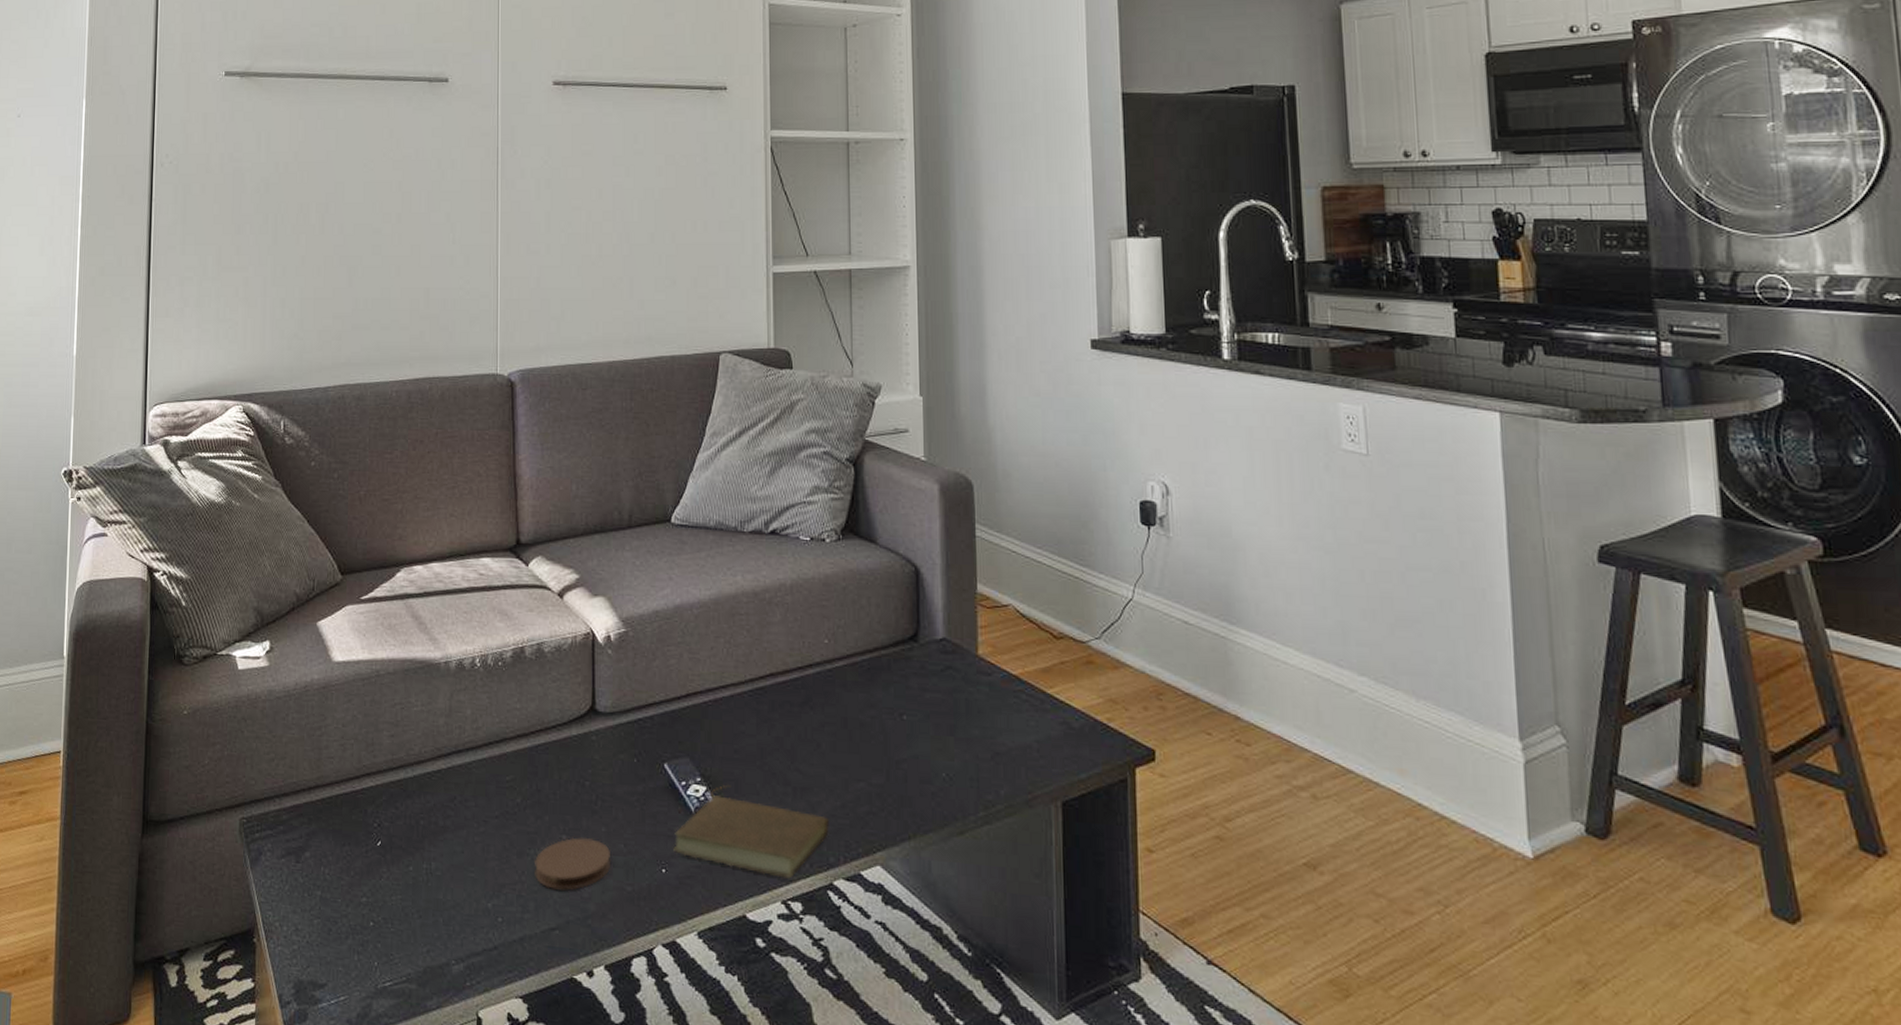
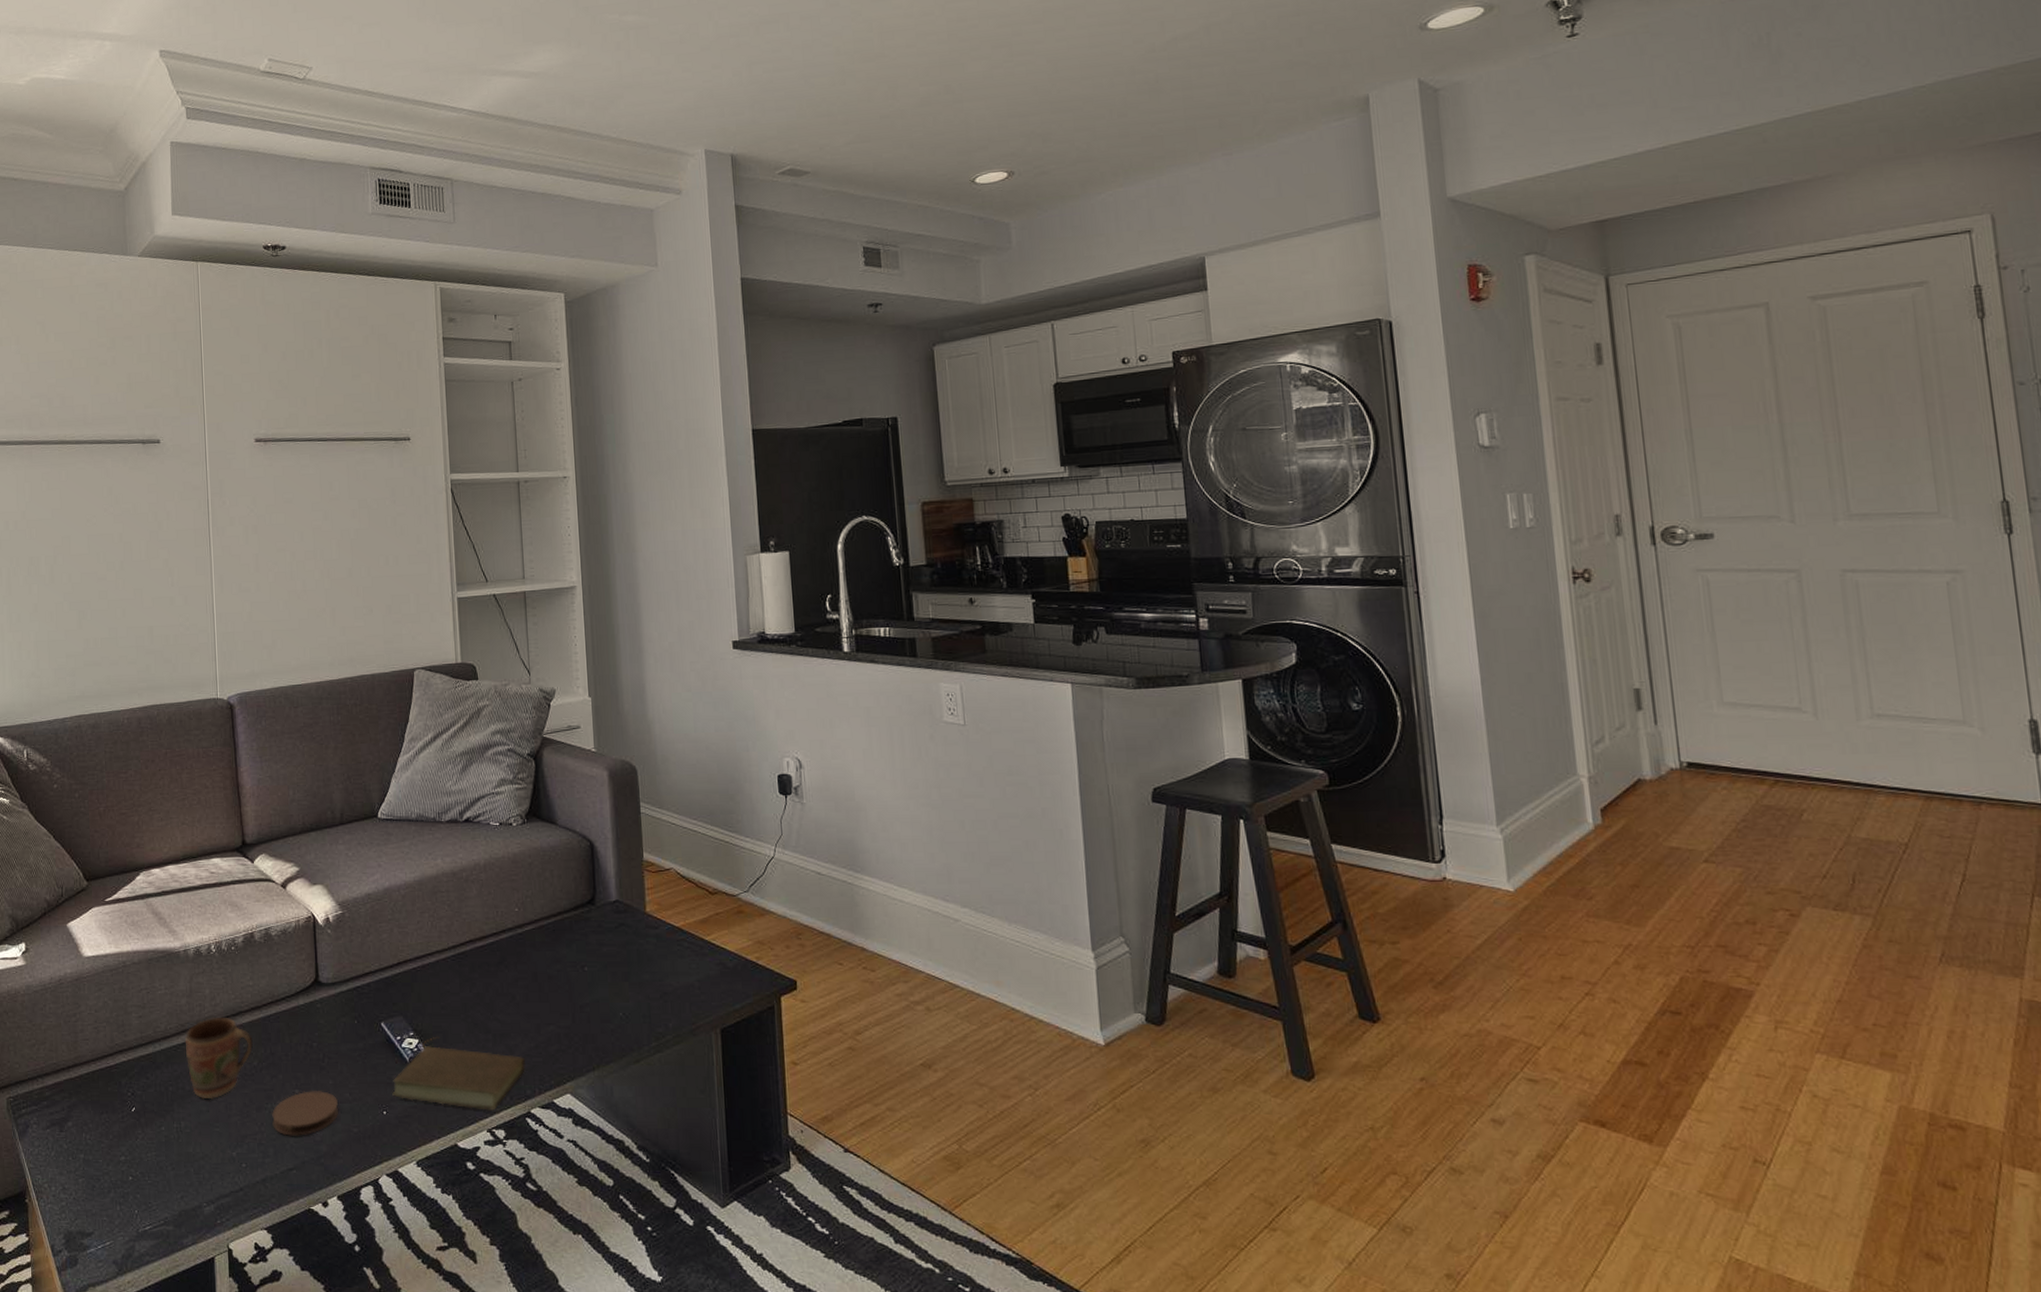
mug: none [441,743,517,839] -> present [185,1018,253,1100]

